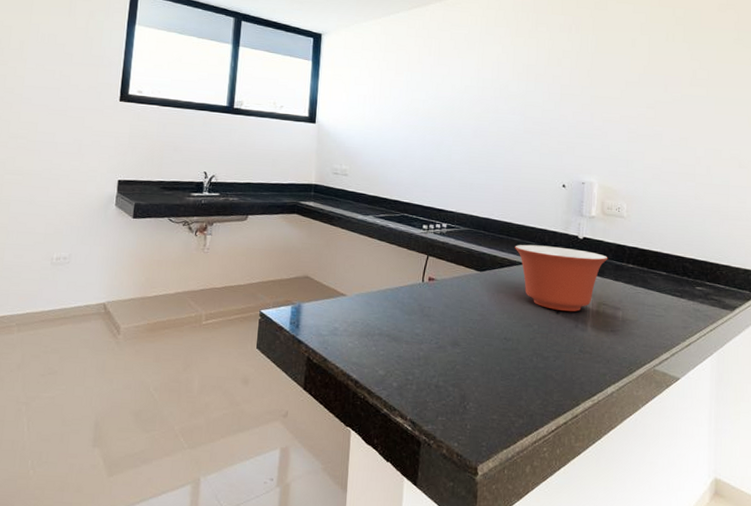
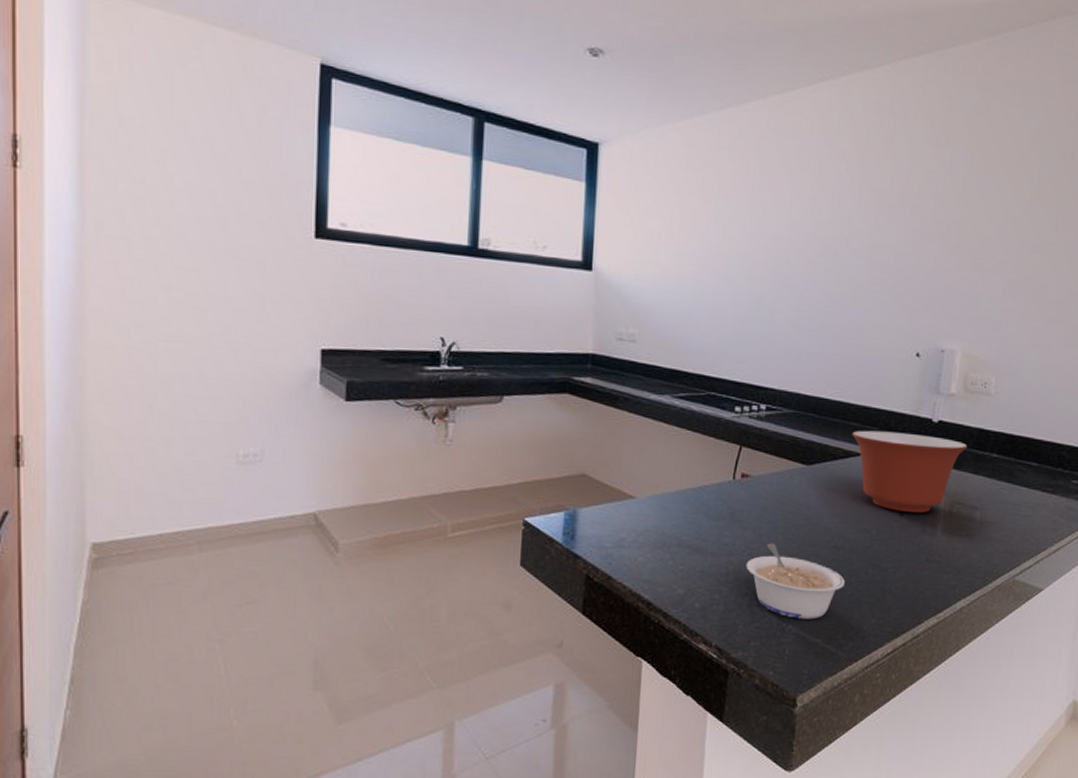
legume: none [433,334,514,399] -> present [746,543,845,619]

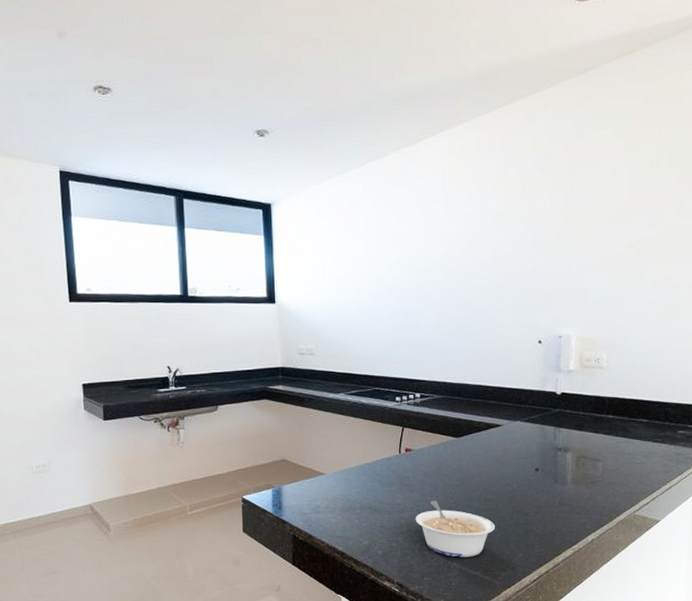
mixing bowl: present [852,430,968,513] -> none [491,405,587,468]

